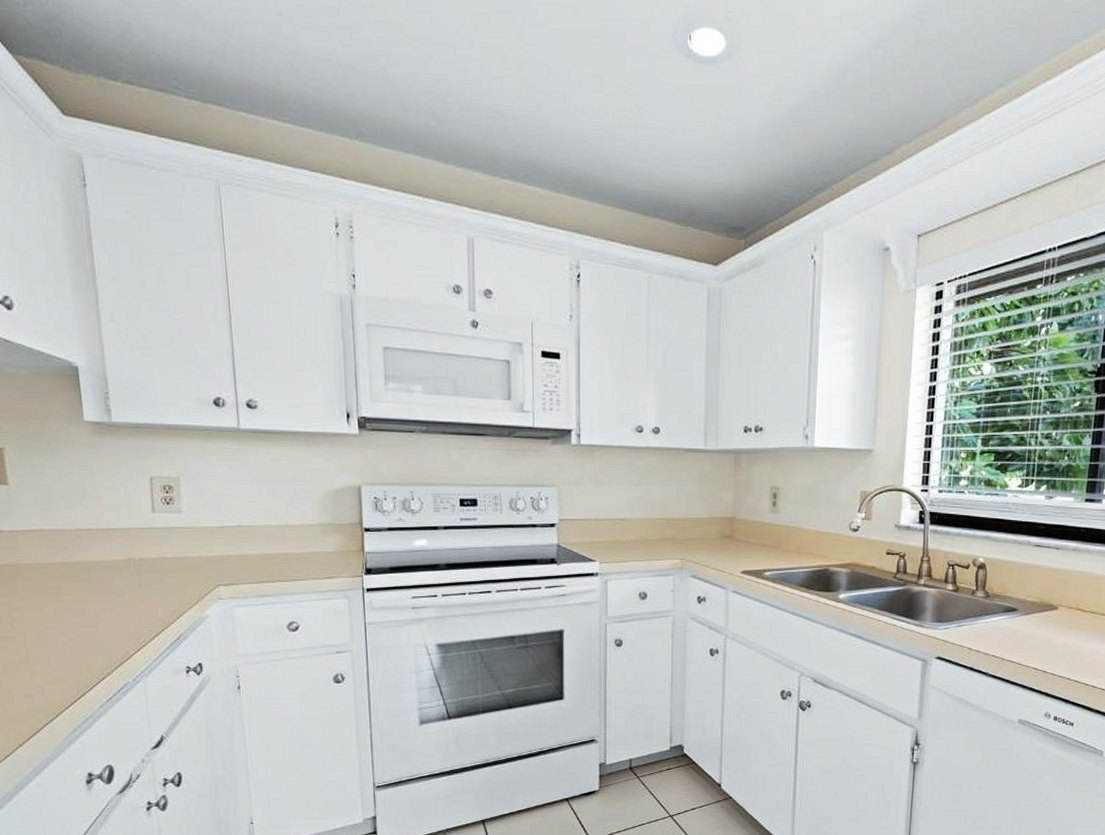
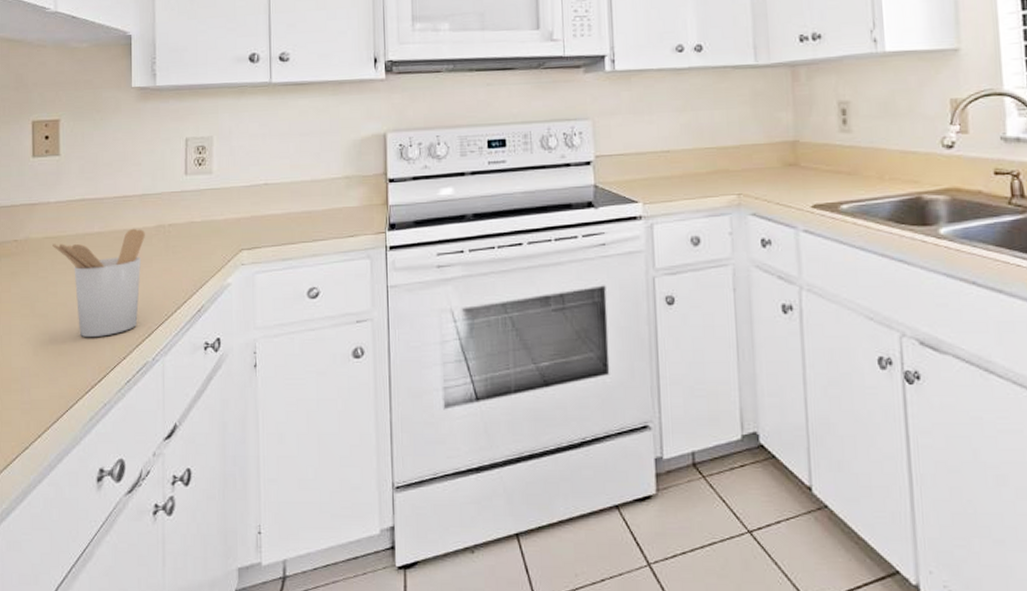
utensil holder: none [11,560,114,660] -> present [52,228,145,338]

